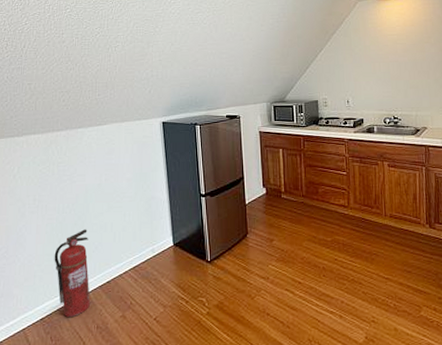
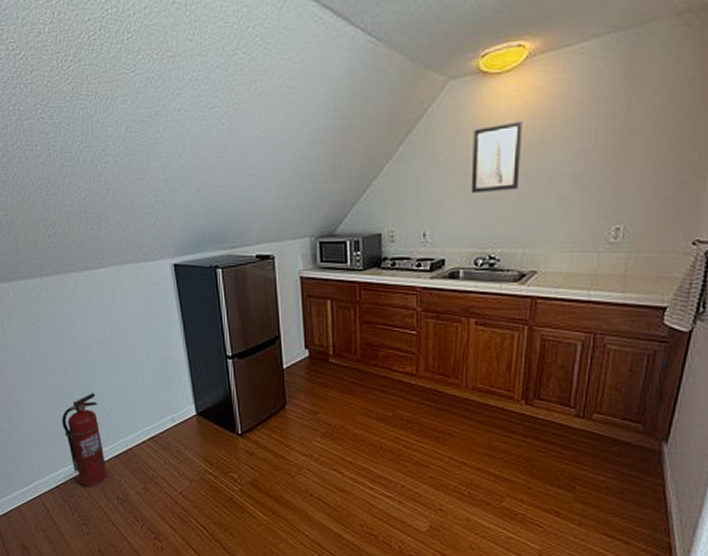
wall art: none [376,28,409,74] -> present [471,120,523,194]

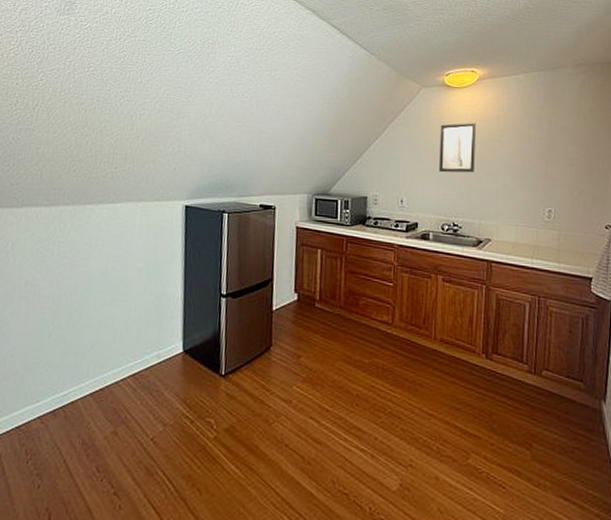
fire extinguisher: present [61,393,107,486] -> none [41,323,84,428]

